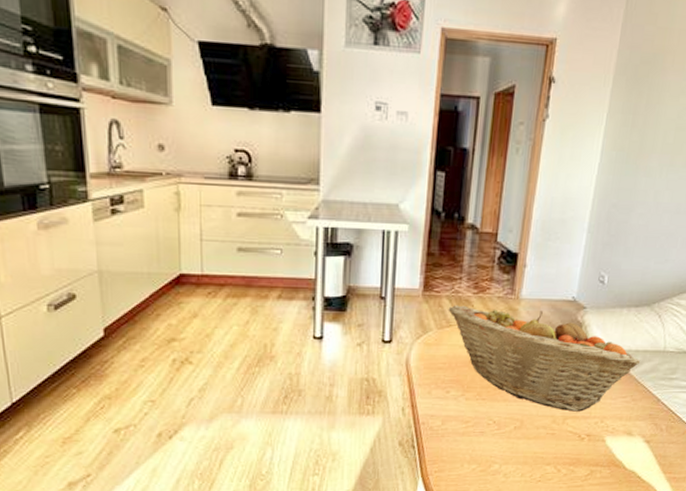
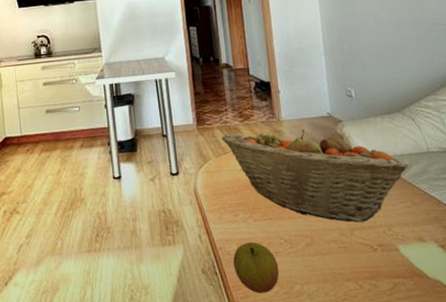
apple: none [433,420,481,469] -> present [233,242,280,294]

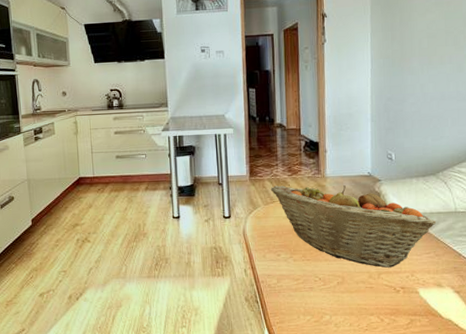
apple: present [233,242,280,294] -> none [272,278,312,320]

